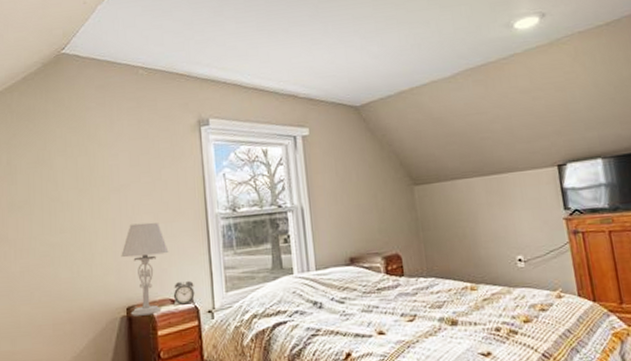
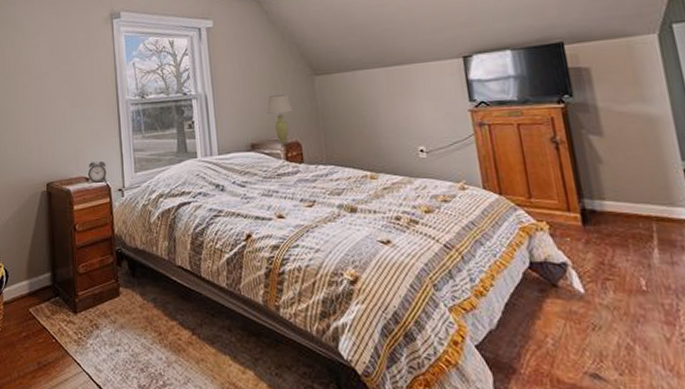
table lamp: present [121,222,169,317] -> none [42,107,84,192]
table lamp: none [365,205,393,256] -> present [266,94,294,143]

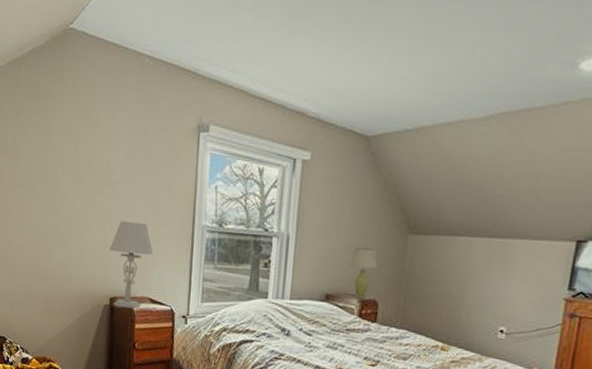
table lamp: none [42,107,84,192] -> present [109,221,154,309]
alarm clock: present [87,160,107,185] -> none [152,284,173,307]

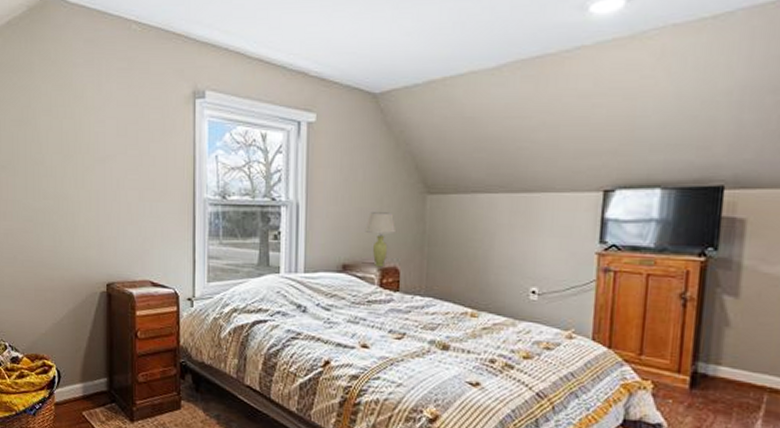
table lamp: present [109,221,154,309] -> none [103,199,152,294]

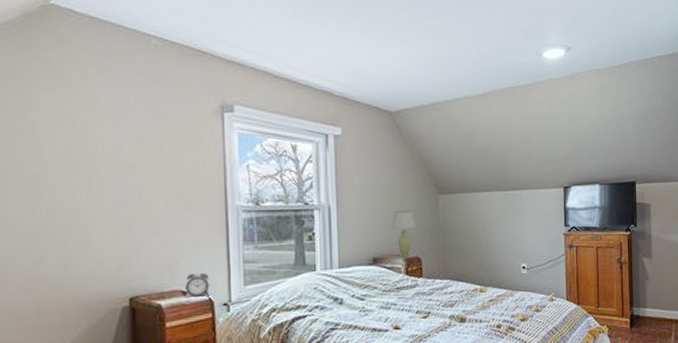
alarm clock: none [153,265,176,290] -> present [185,272,210,299]

